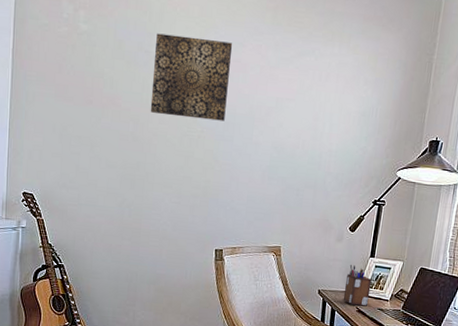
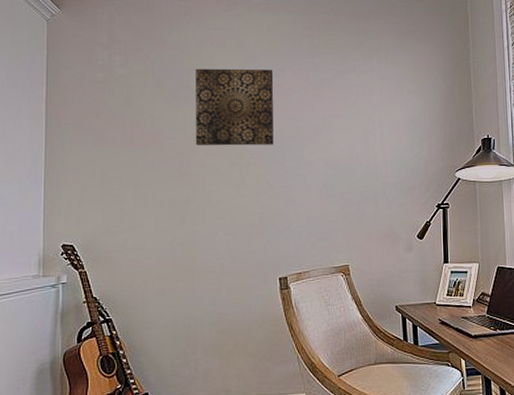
desk organizer: present [343,264,372,307] -> none [423,273,451,317]

